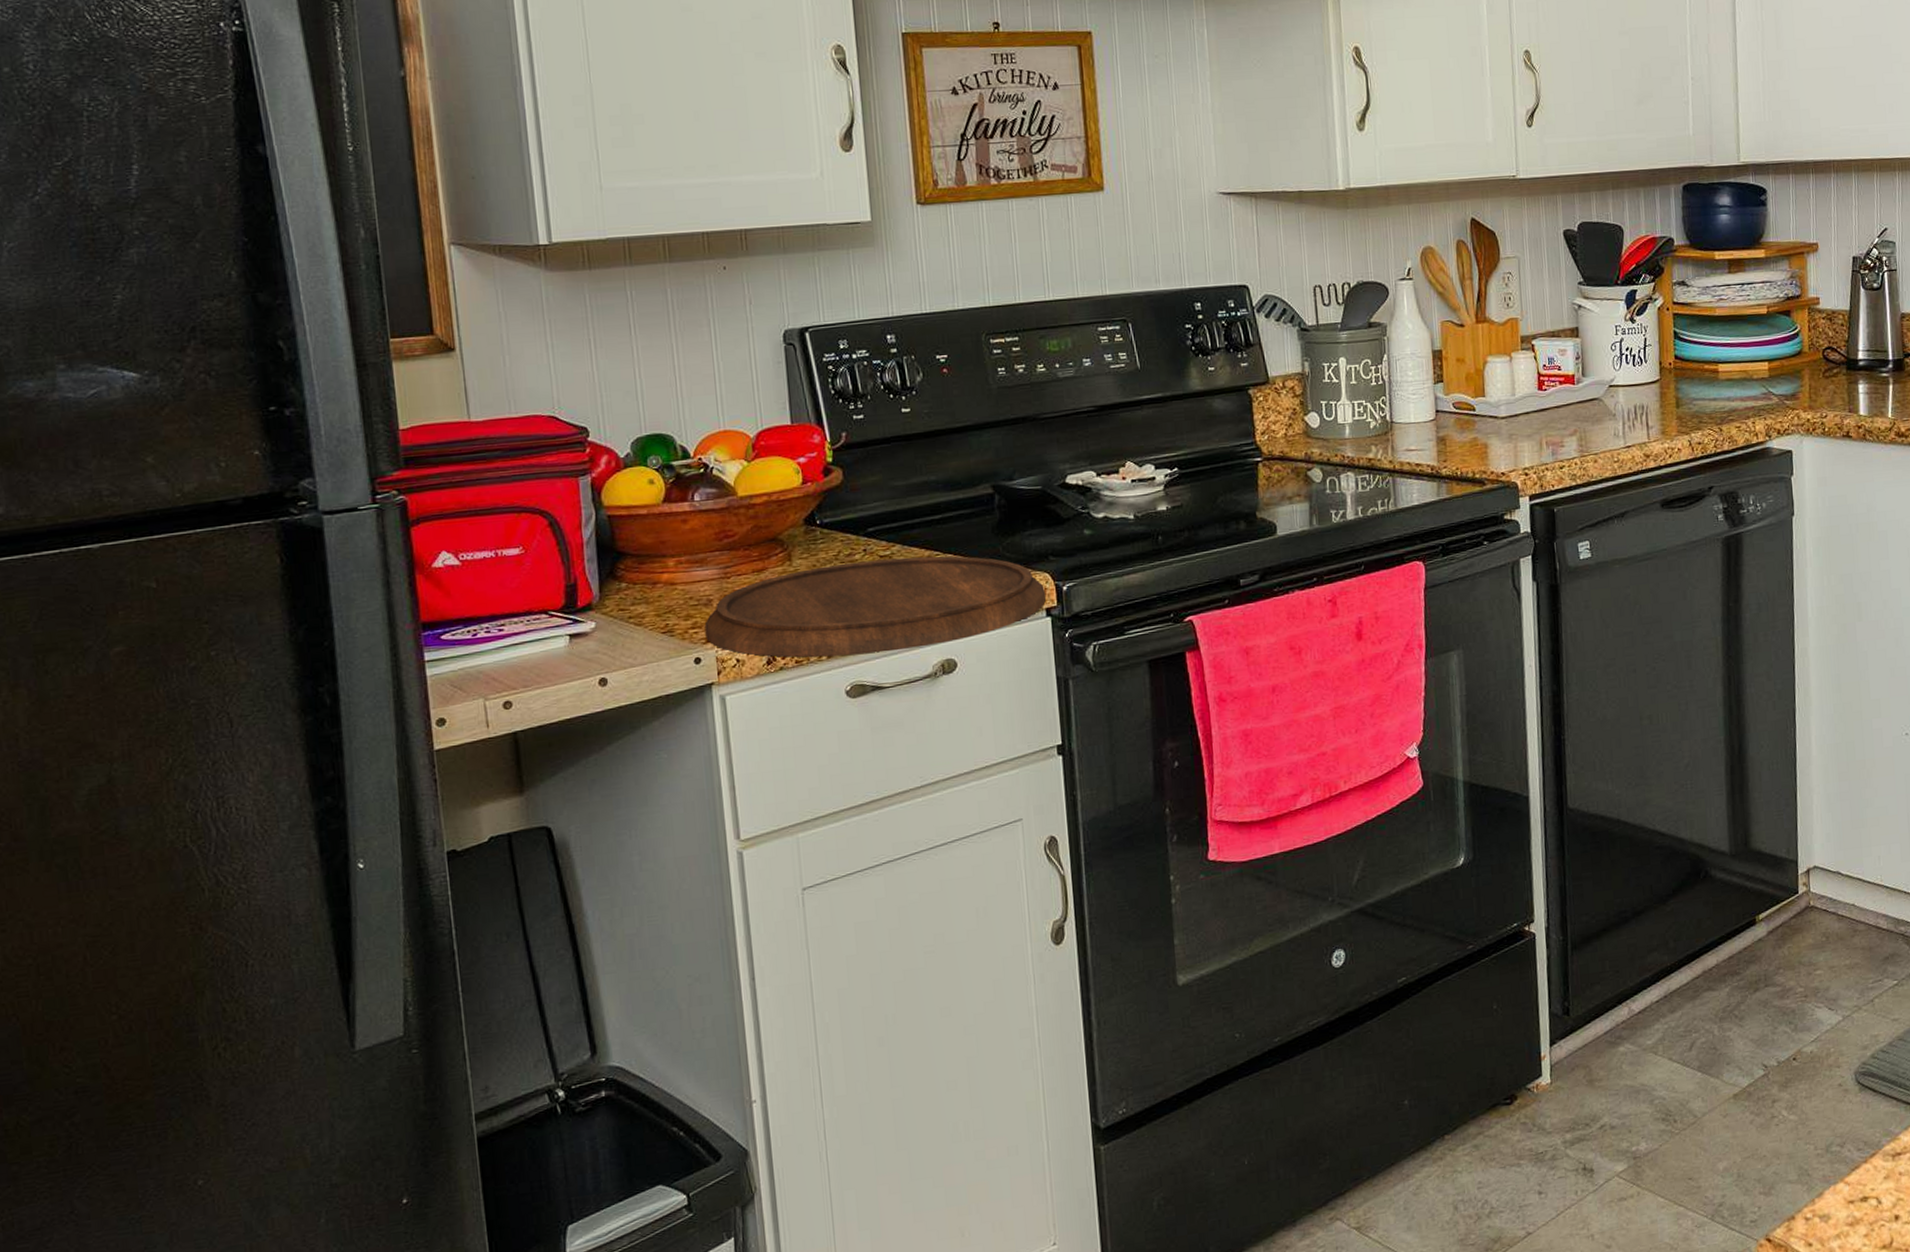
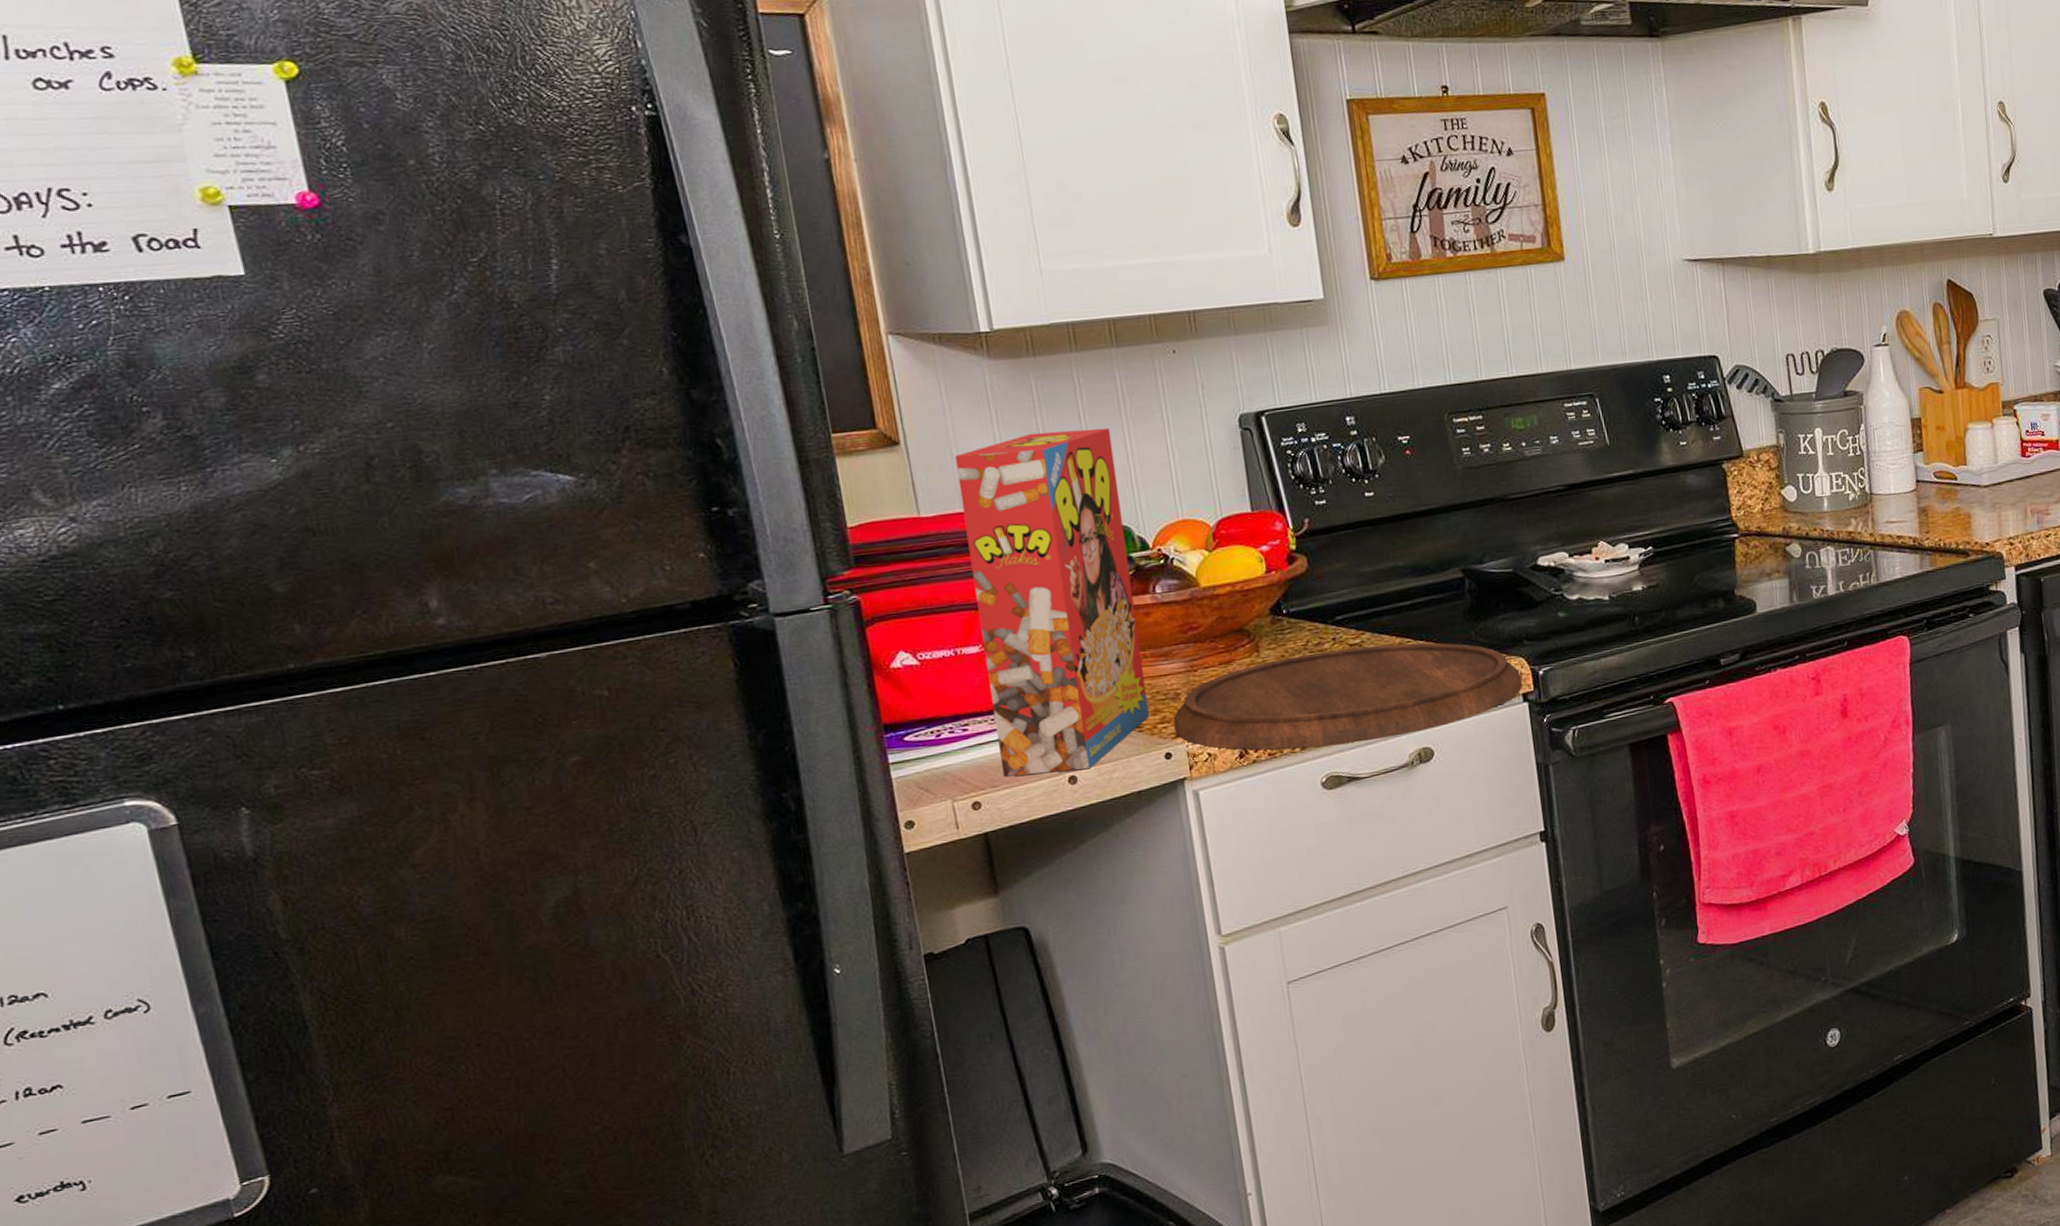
cereal box: none [507,339,681,678] -> present [954,428,1149,777]

